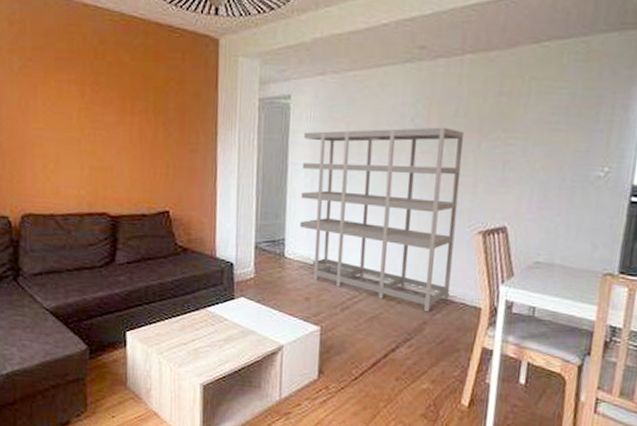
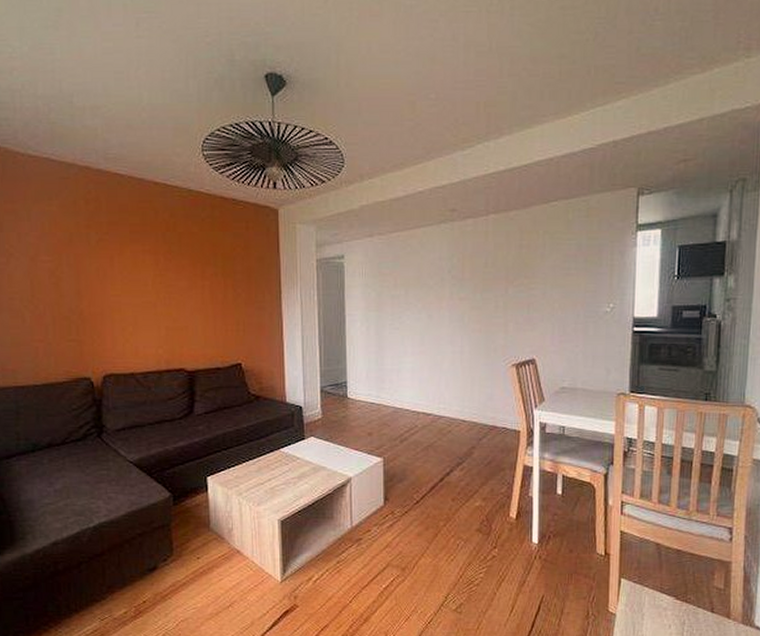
shelving unit: present [300,127,464,312] -> none [358,277,494,438]

